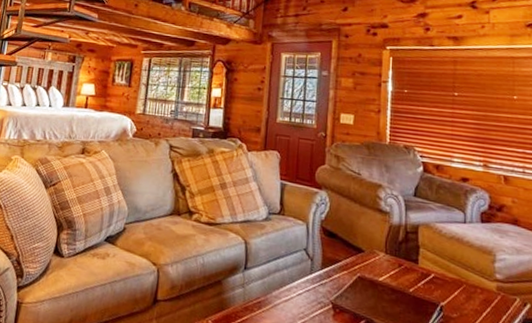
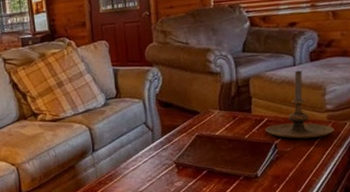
candle holder: none [431,228,503,309] -> present [265,70,334,139]

